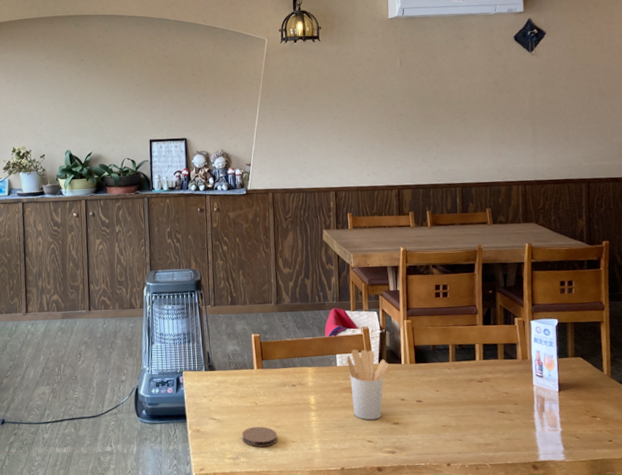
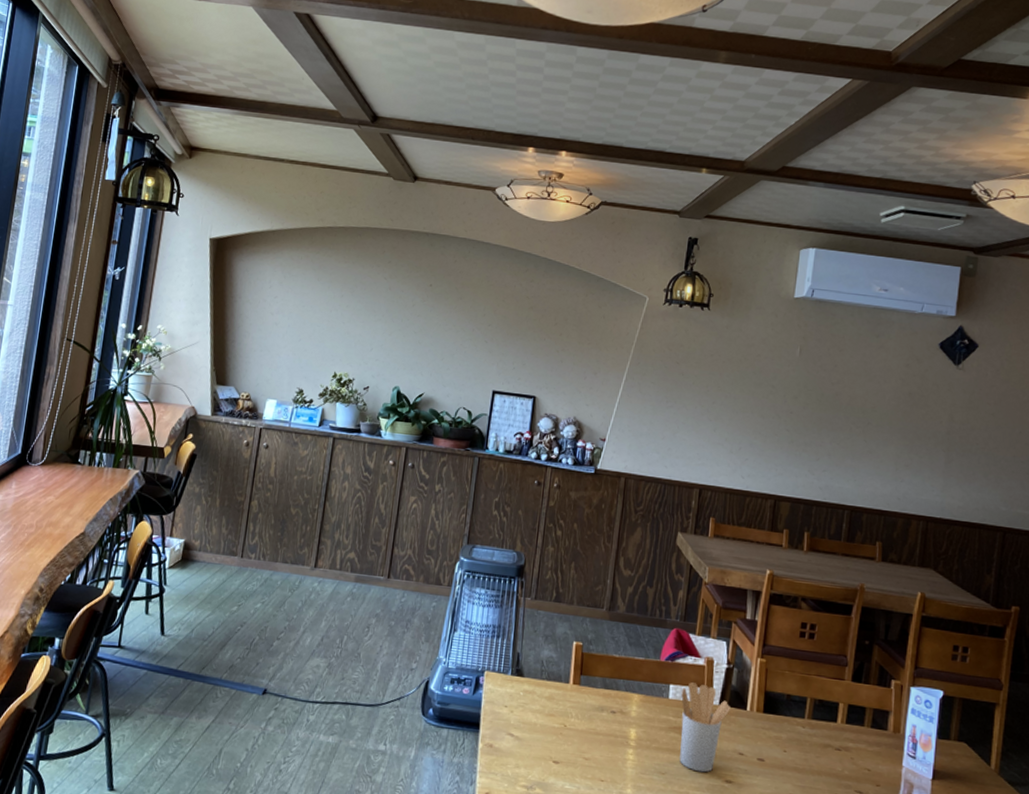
coaster: present [242,426,278,447] -> none [542,753,585,781]

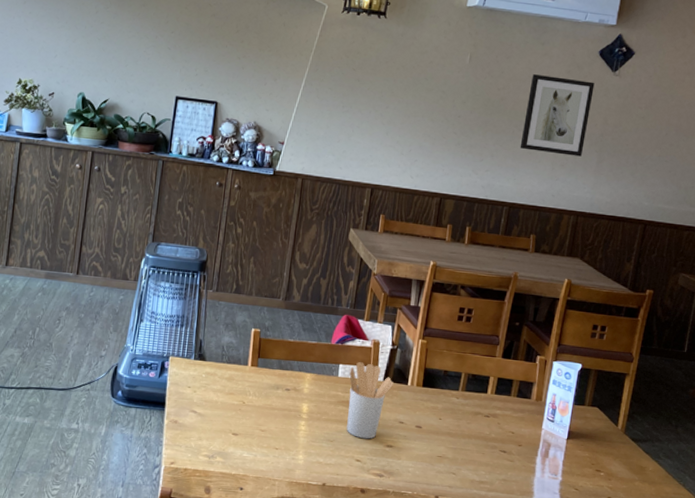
wall art: none [859,368,937,456] -> present [520,74,595,157]

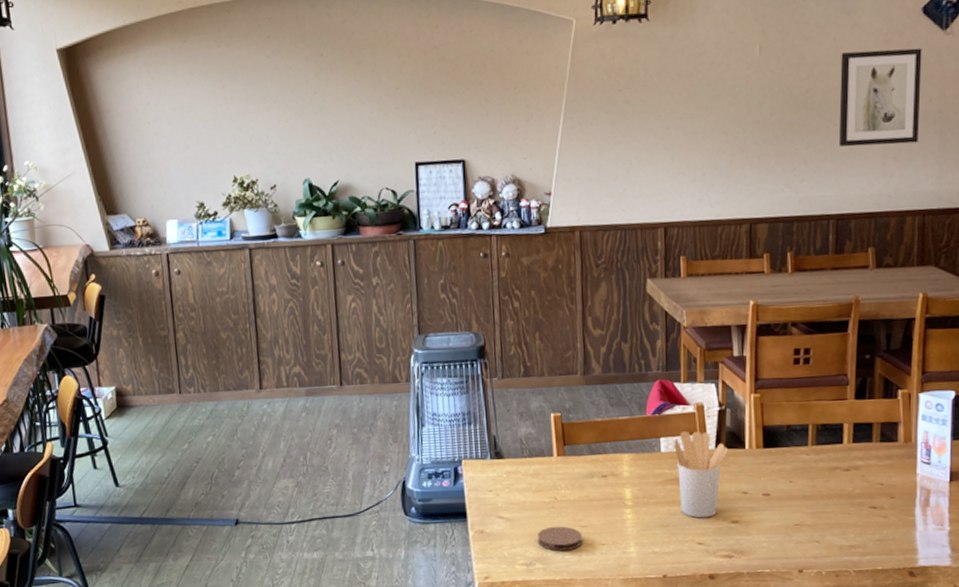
coaster: none [222,426,261,450] -> present [538,526,583,551]

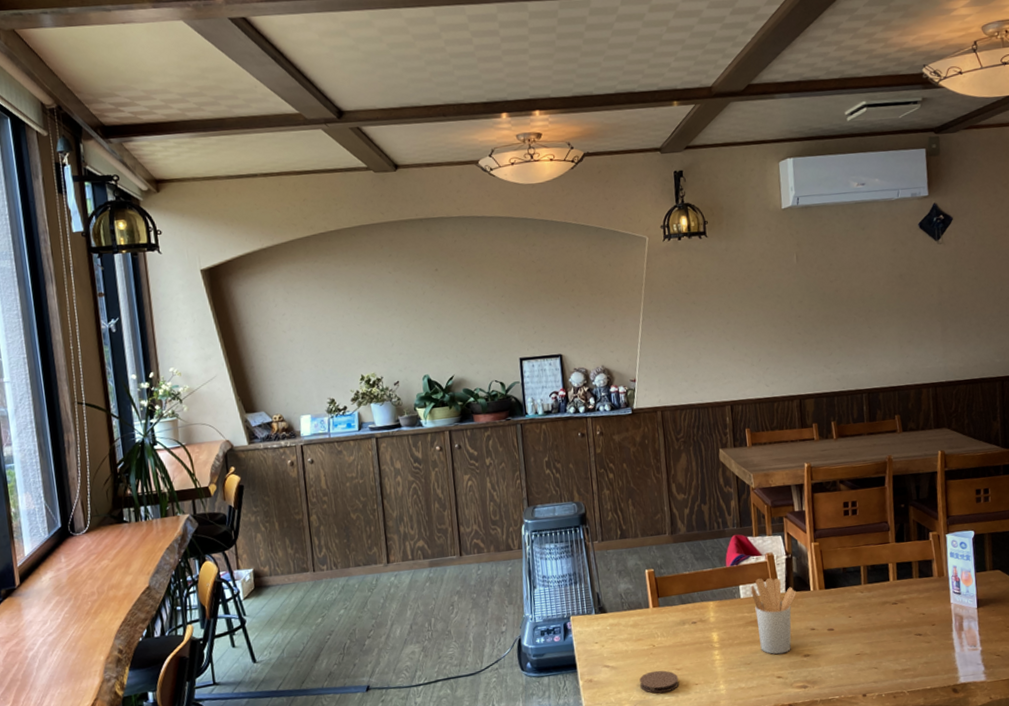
wall art: present [838,48,922,147] -> none [860,254,926,334]

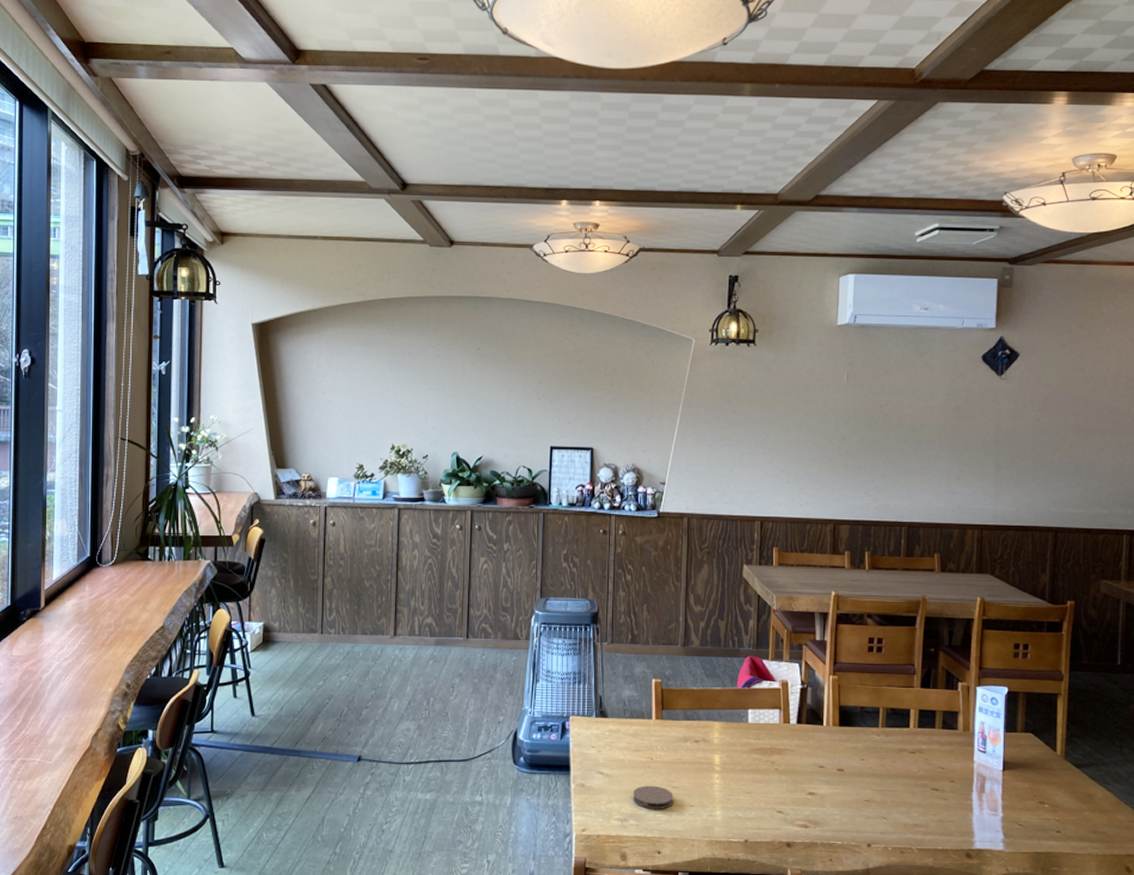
utensil holder: present [750,577,796,655] -> none [760,704,808,788]

